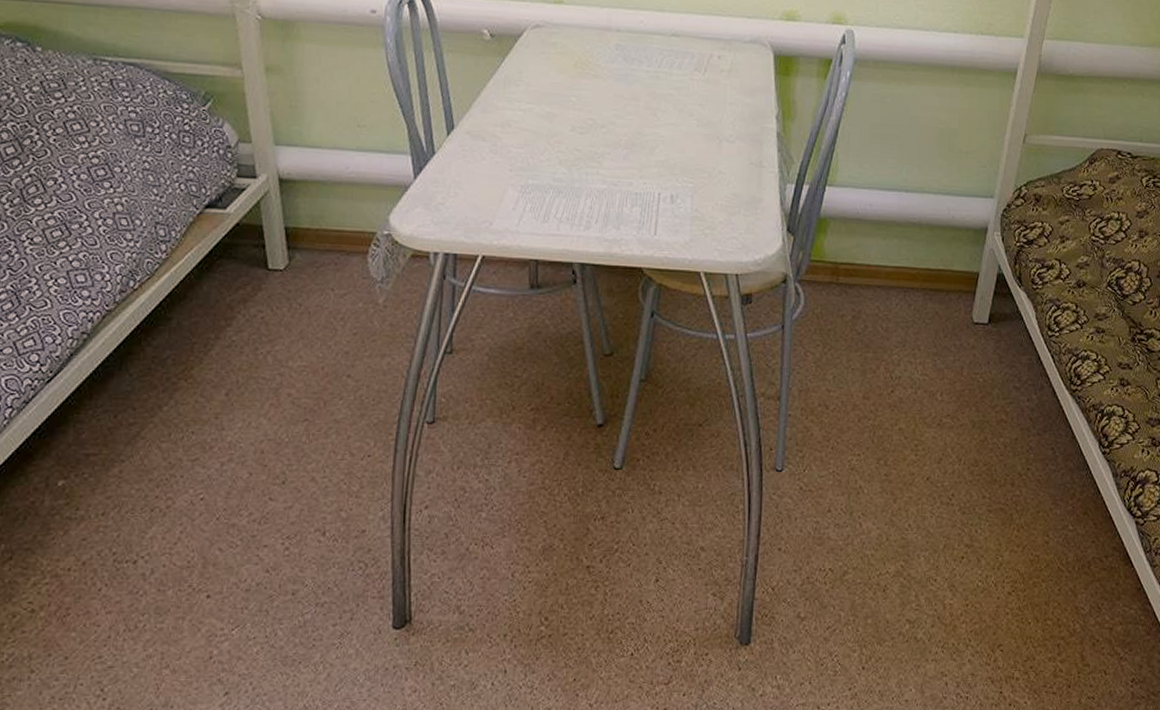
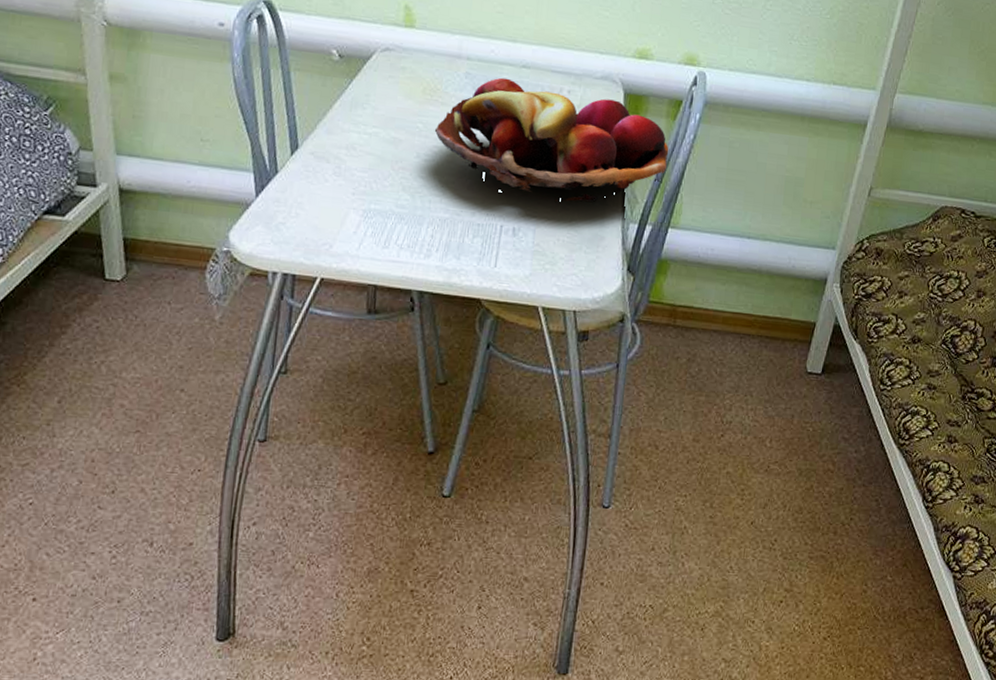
fruit basket: none [588,47,822,166] -> present [434,77,669,202]

